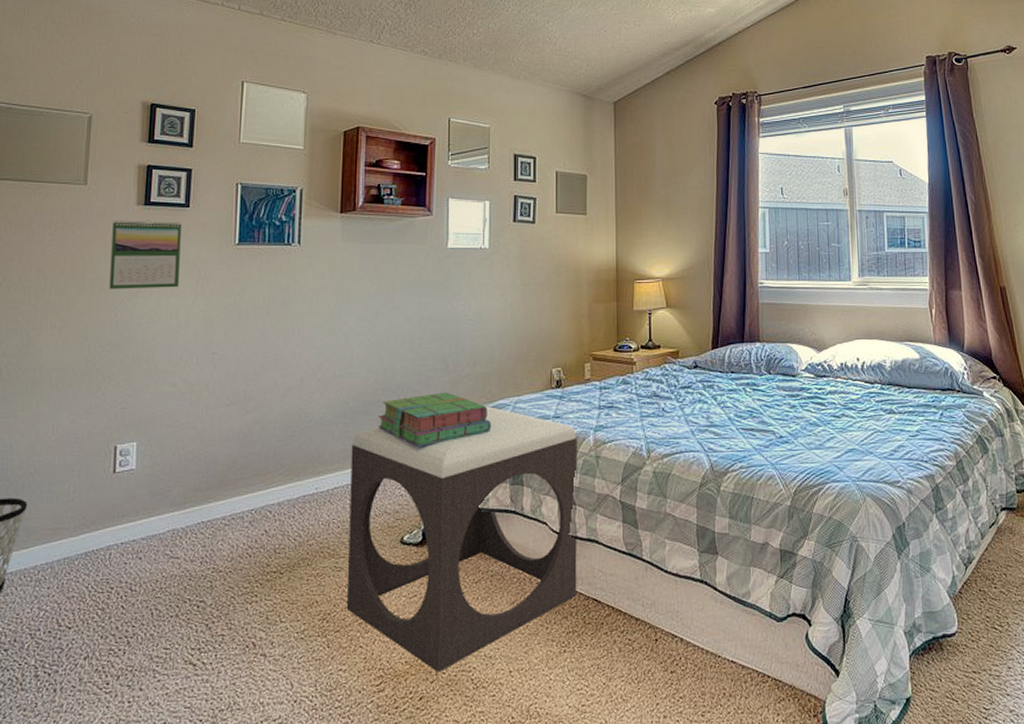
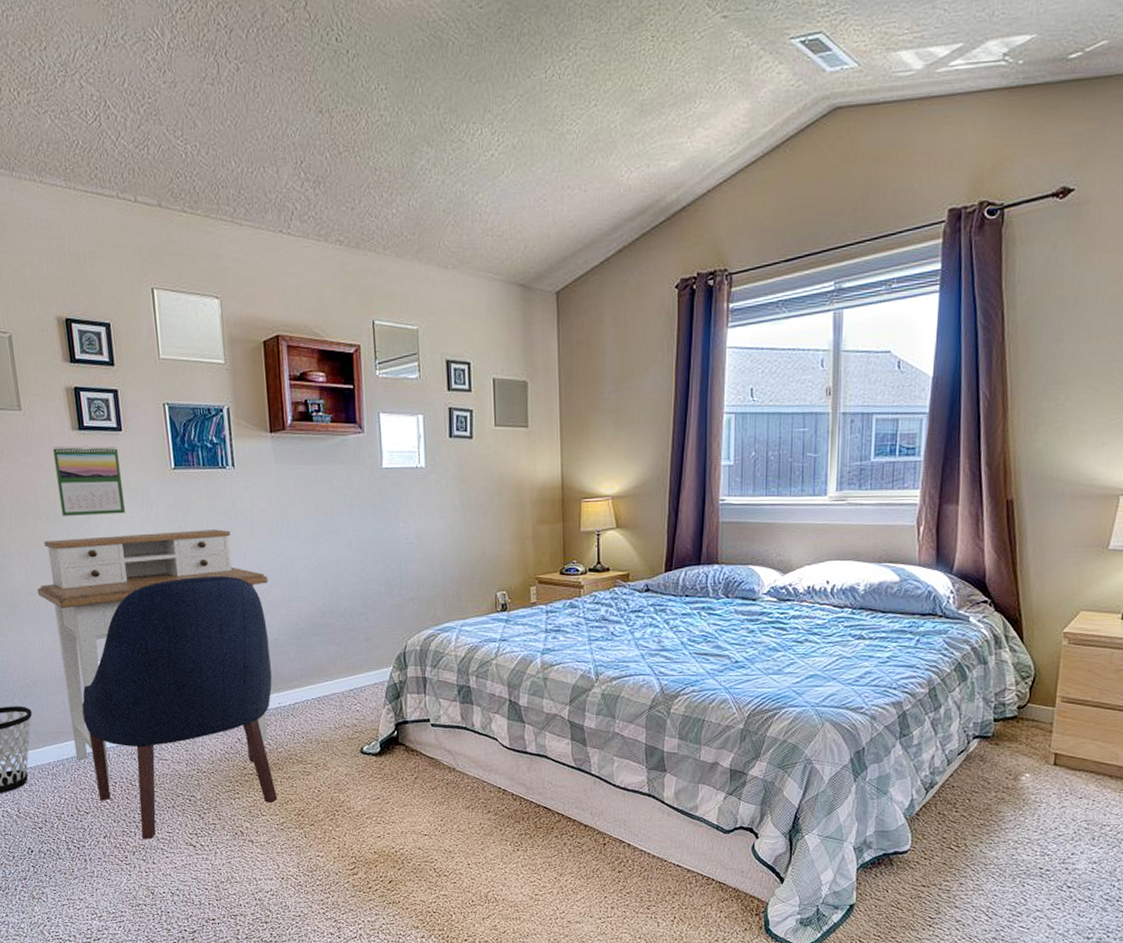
desk: none [63,304,321,589] -> present [37,529,269,783]
chair: none [88,352,314,659] -> present [81,576,278,839]
footstool: present [347,405,578,673] -> none [306,628,528,862]
stack of books: present [378,392,491,446] -> none [329,615,439,666]

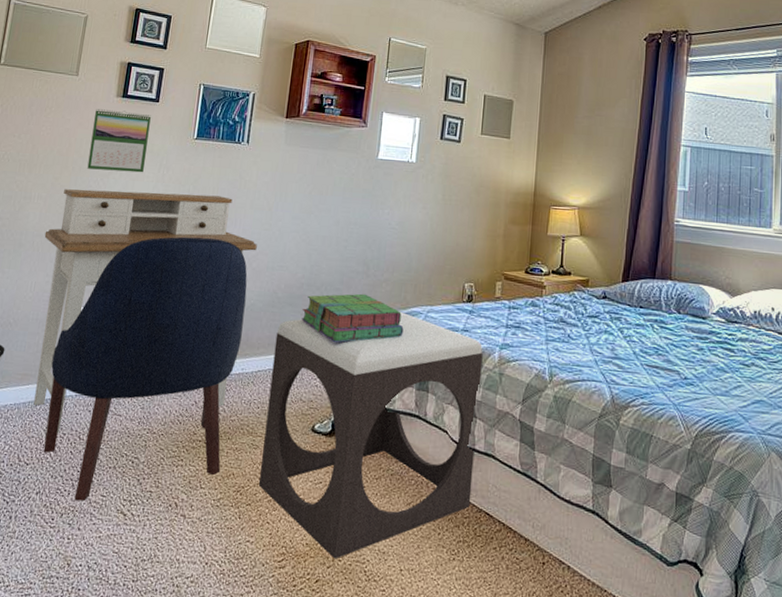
footstool: none [306,628,528,862] -> present [259,311,483,559]
stack of books: none [329,615,439,666] -> present [301,293,404,342]

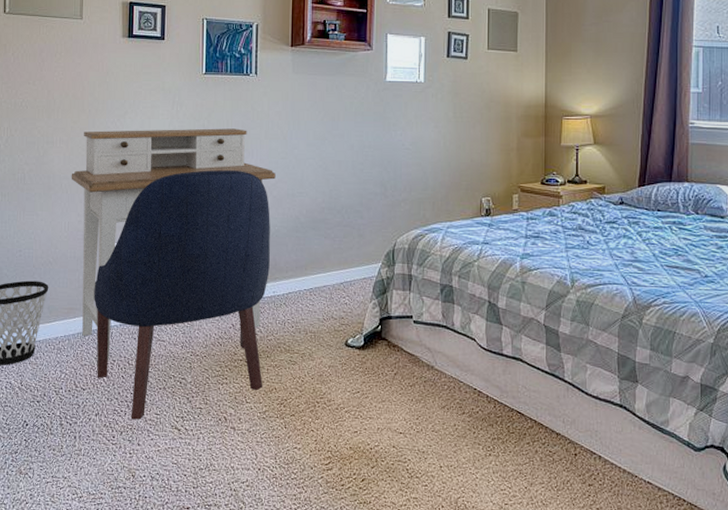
calendar: present [87,109,151,173] -> none [103,51,159,111]
footstool: present [259,311,483,559] -> none [301,228,505,460]
stack of books: present [301,293,404,342] -> none [325,214,425,262]

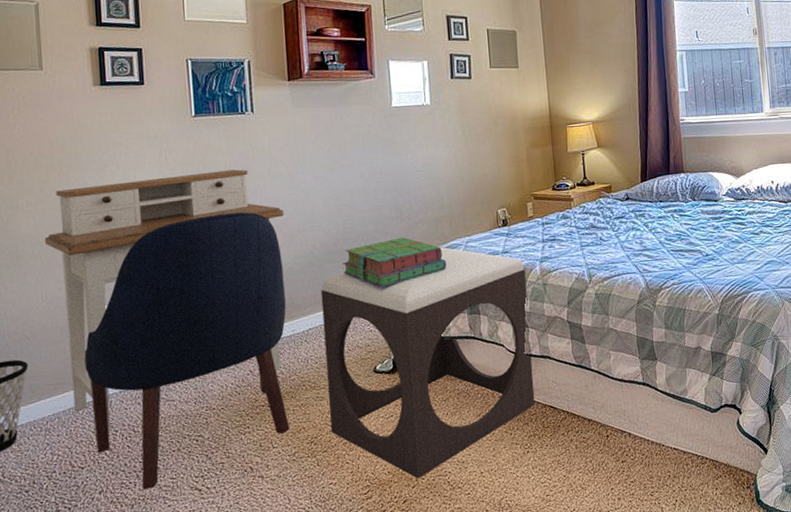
footstool: none [301,228,505,460] -> present [321,246,535,479]
stack of books: none [325,214,425,262] -> present [343,237,447,287]

